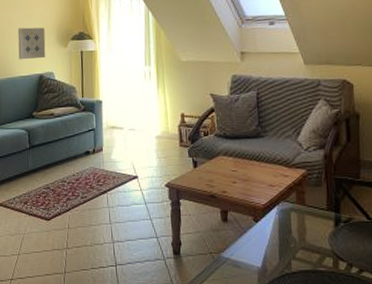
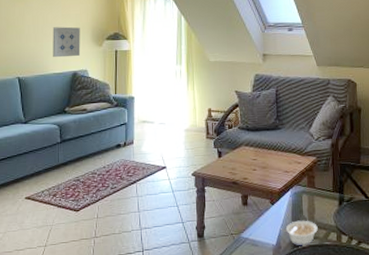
legume: none [266,241,310,271] -> present [281,220,318,246]

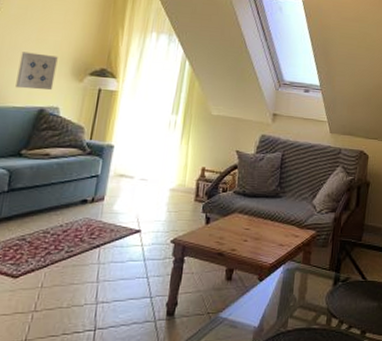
legume: present [281,220,318,246] -> none [266,300,307,330]

